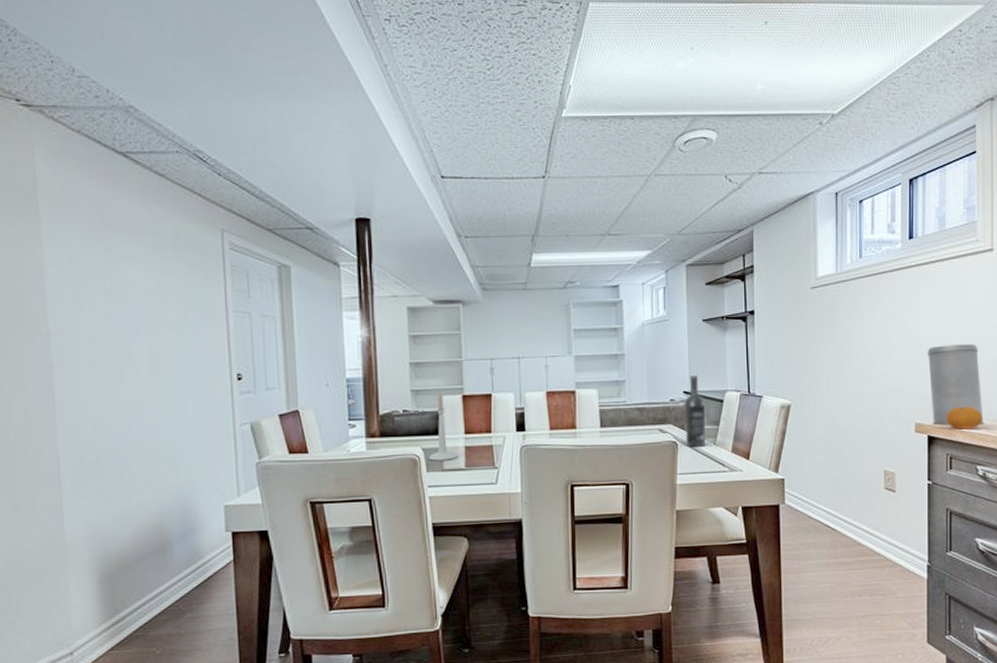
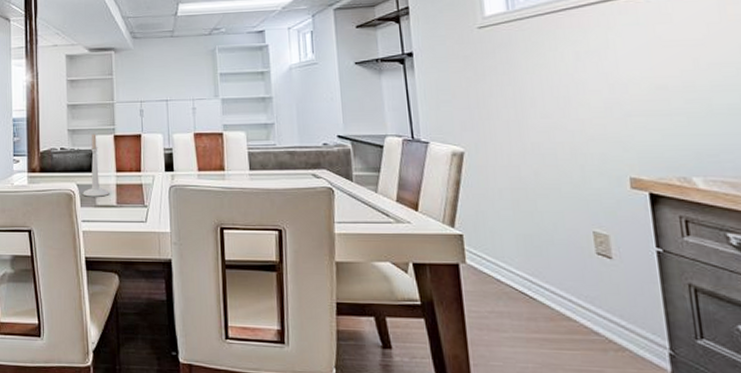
wine bottle: present [684,375,706,447] -> none [339,119,366,195]
canister: present [927,344,985,426] -> none [636,86,731,183]
fruit: present [946,406,983,430] -> none [673,159,728,187]

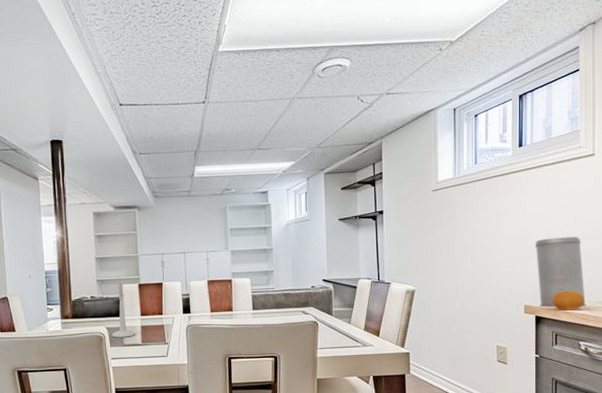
canister: none [636,86,731,183] -> present [535,237,587,307]
fruit: none [673,159,728,187] -> present [552,290,585,311]

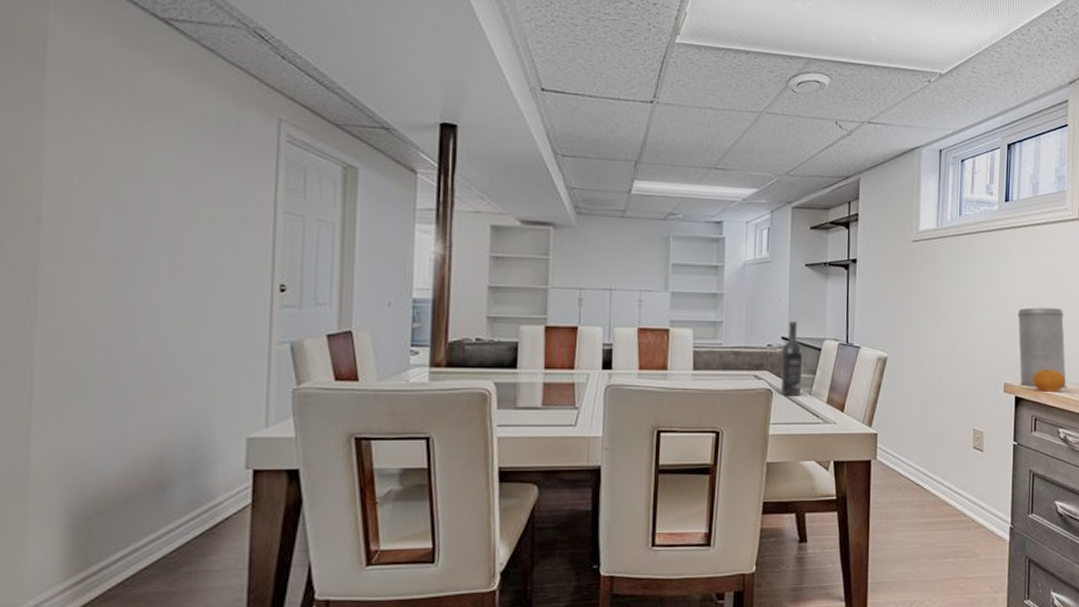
candlestick: present [112,283,135,338] -> none [501,323,534,397]
wine bottle: none [323,266,342,326] -> present [780,321,804,396]

